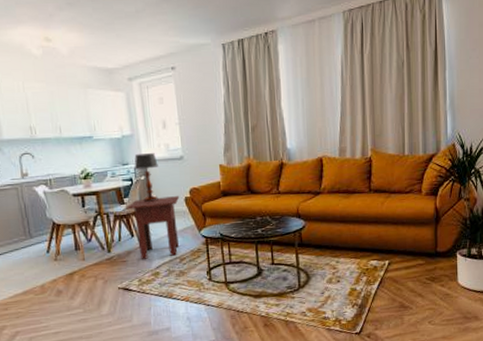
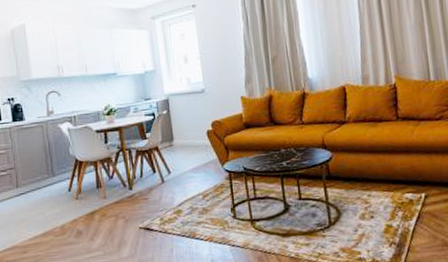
side table: present [126,196,180,259] -> none [148,129,202,196]
table lamp: present [134,153,158,202] -> none [156,87,180,136]

